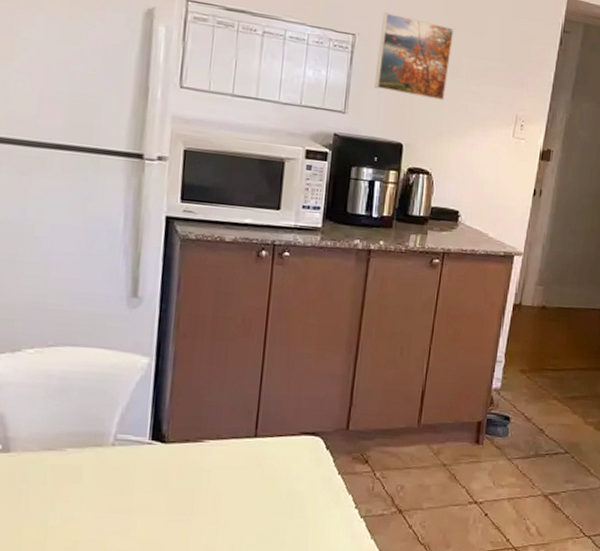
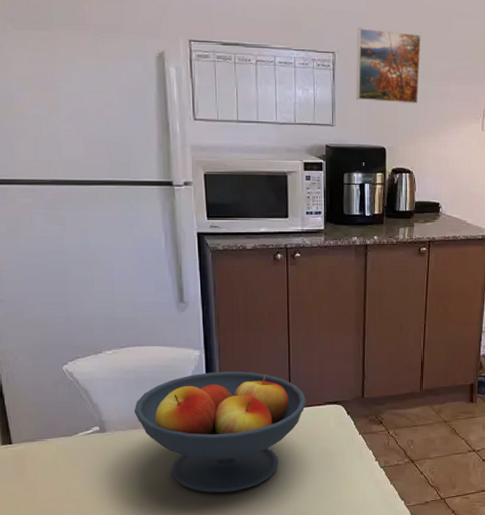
fruit bowl: none [51,385,277,539] -> present [134,371,307,493]

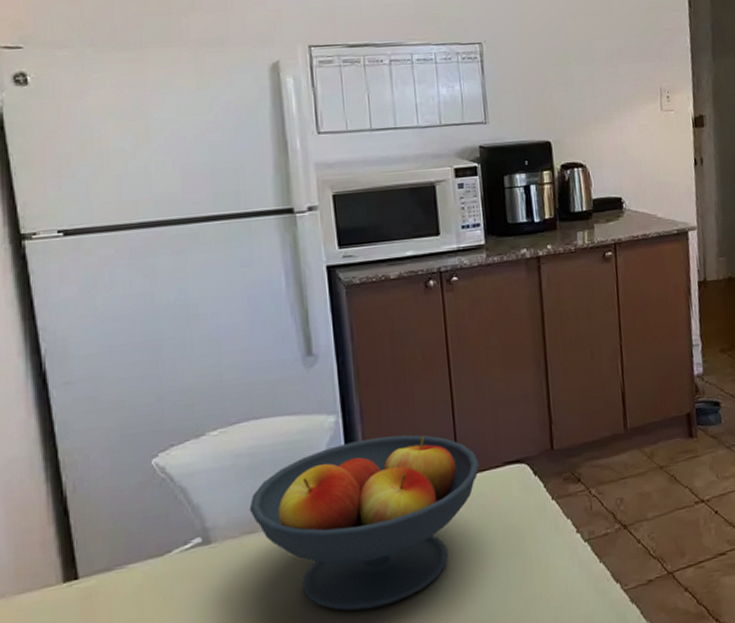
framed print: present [355,28,422,104] -> none [505,14,584,92]

